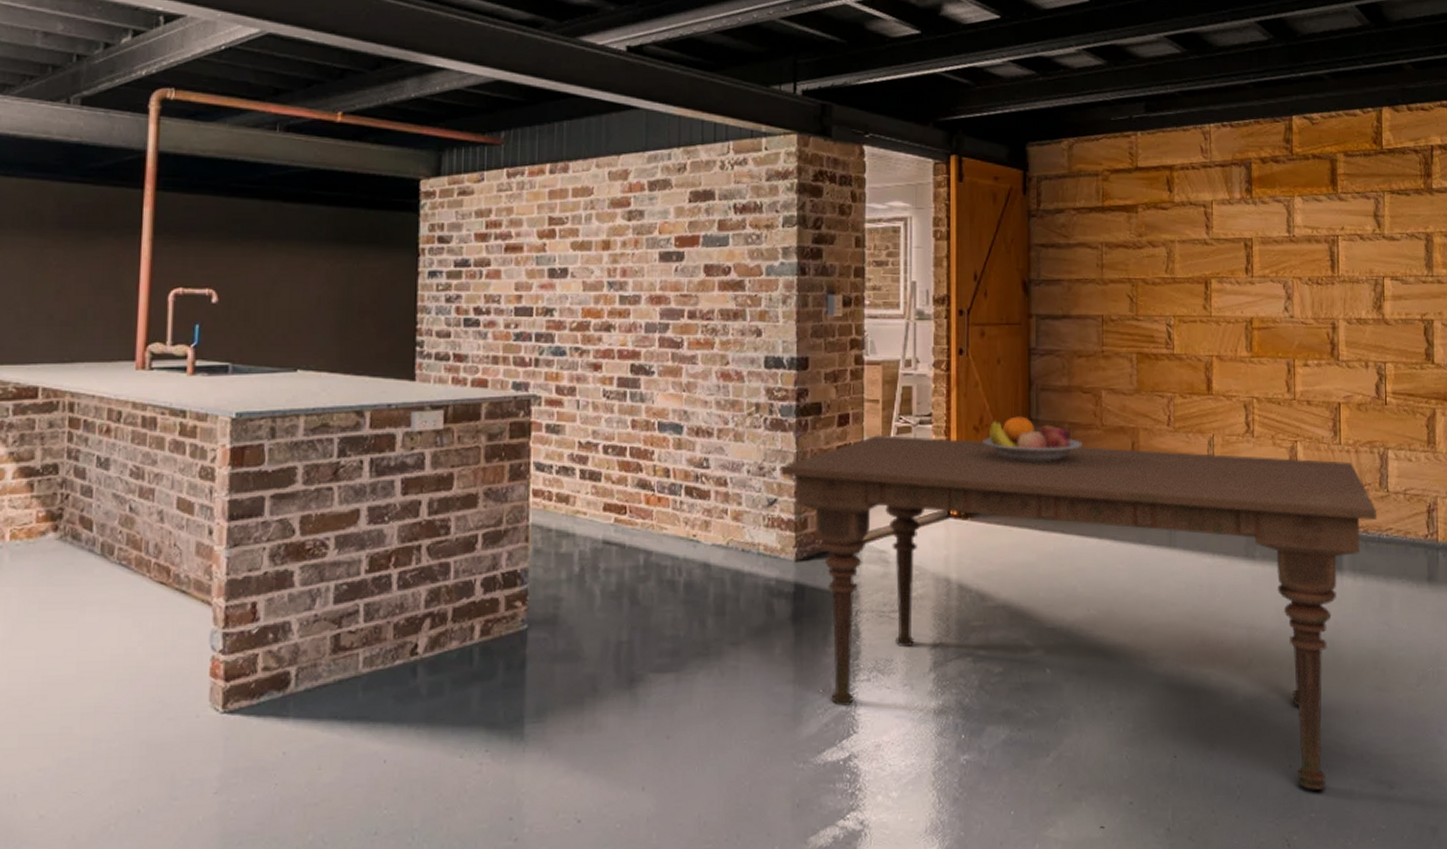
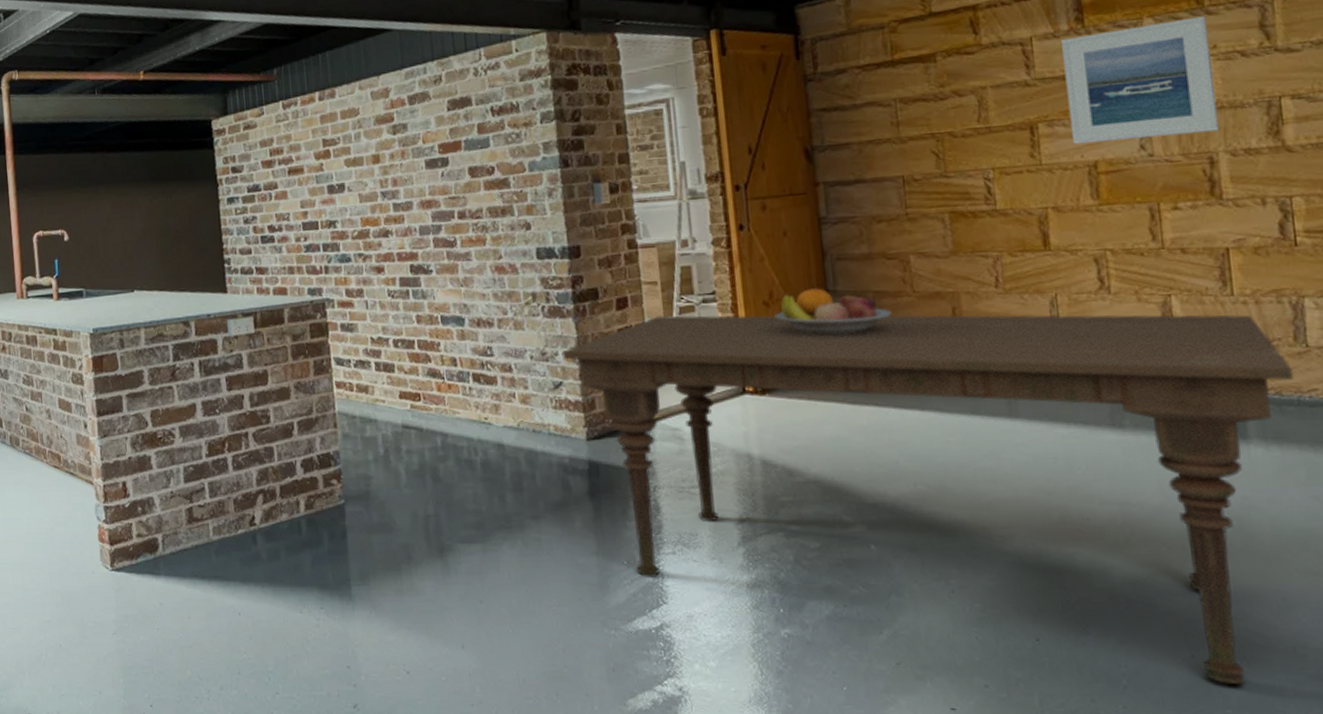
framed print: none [1234,201,1341,302] -> present [1061,16,1220,145]

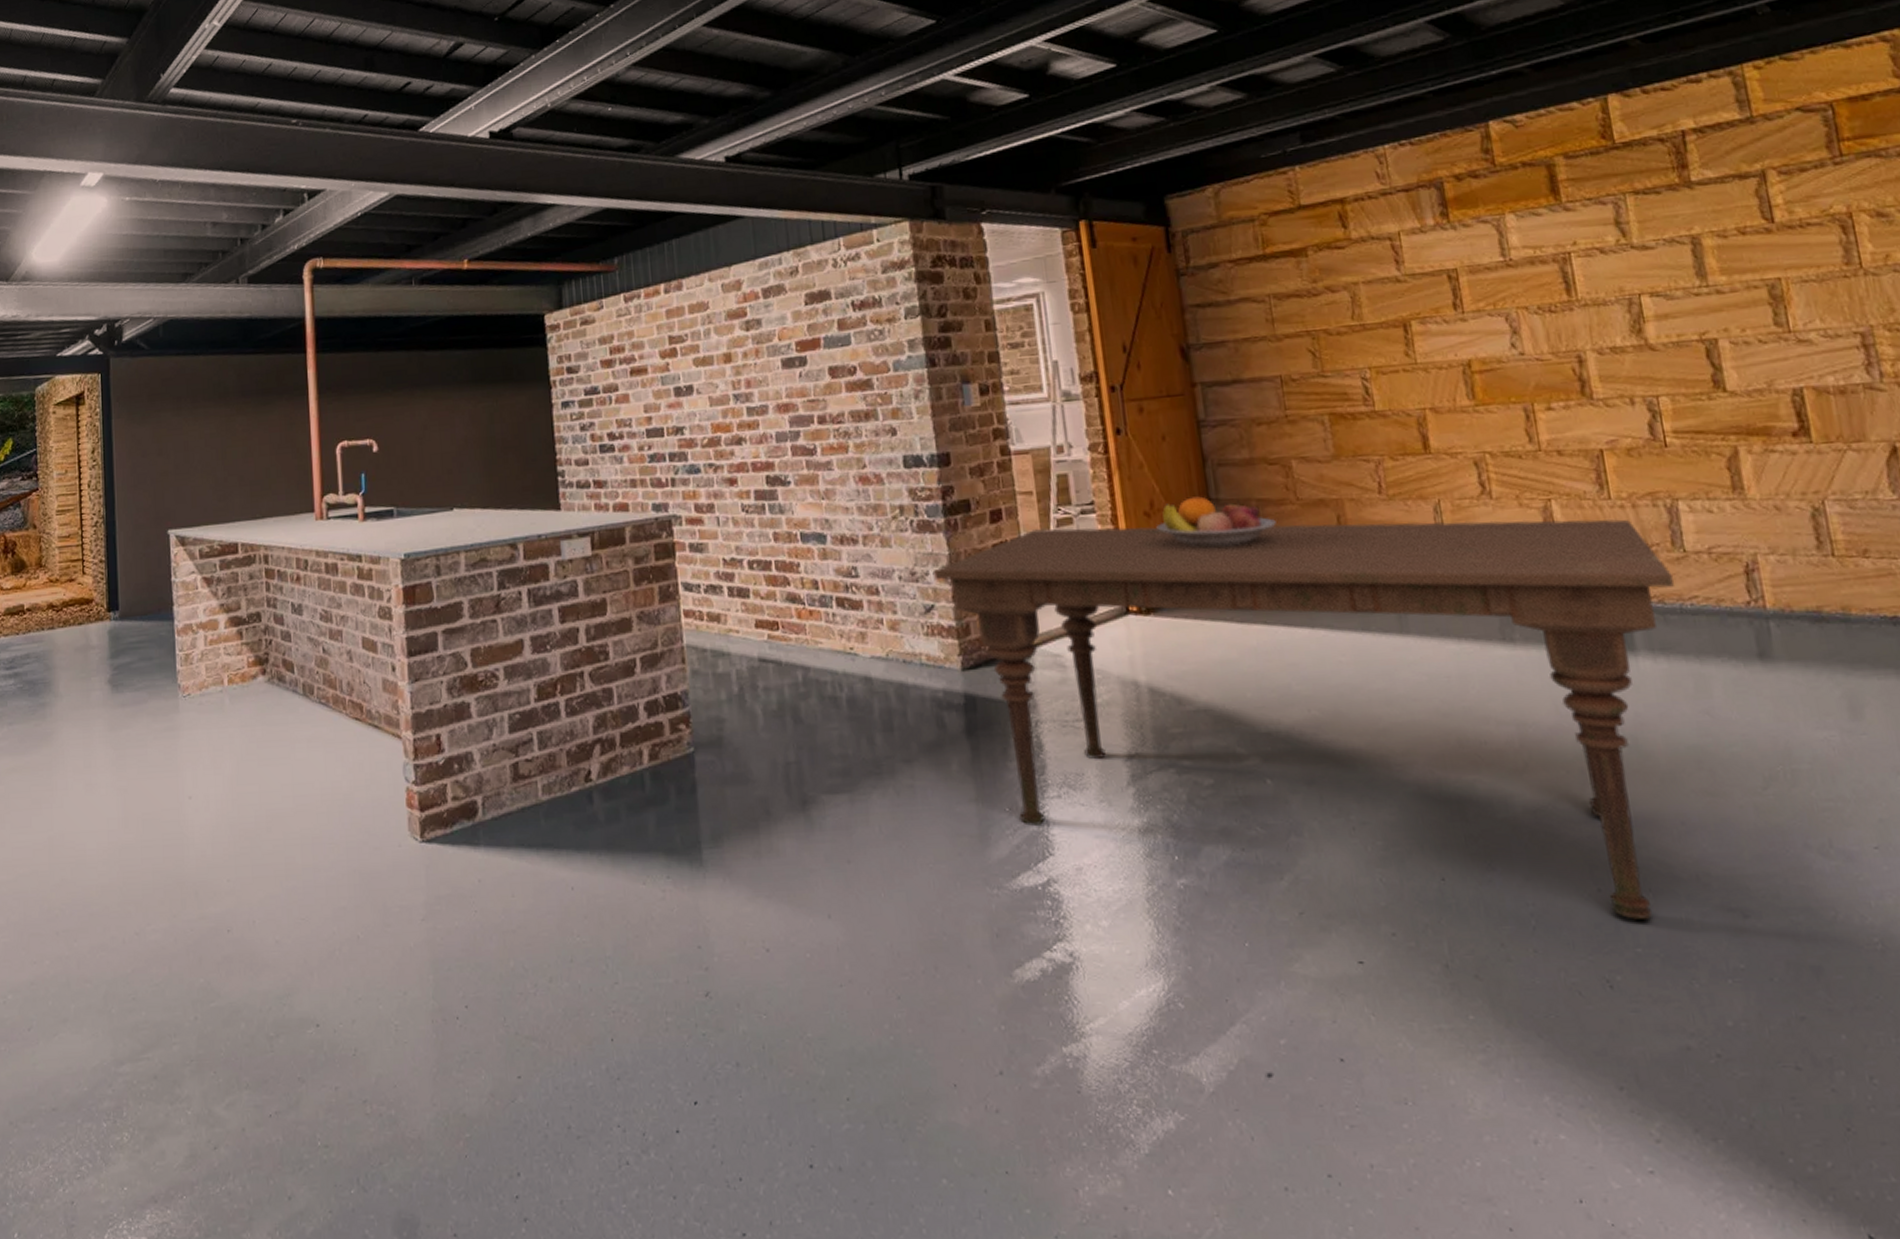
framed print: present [1061,16,1220,145] -> none [1428,212,1585,343]

